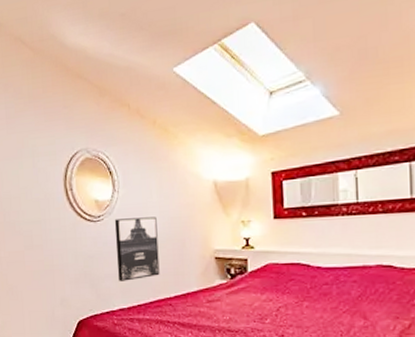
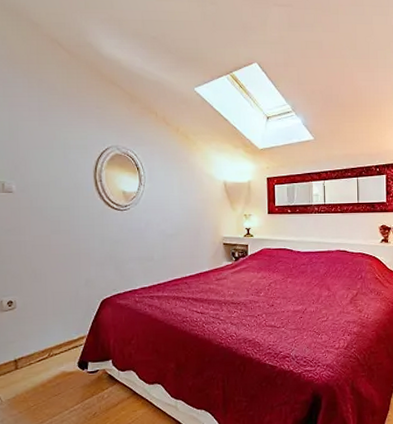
wall art: present [115,216,160,281] -> none [140,208,178,263]

